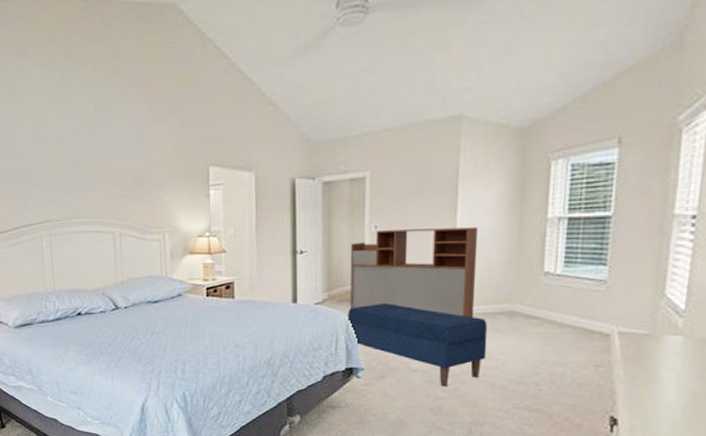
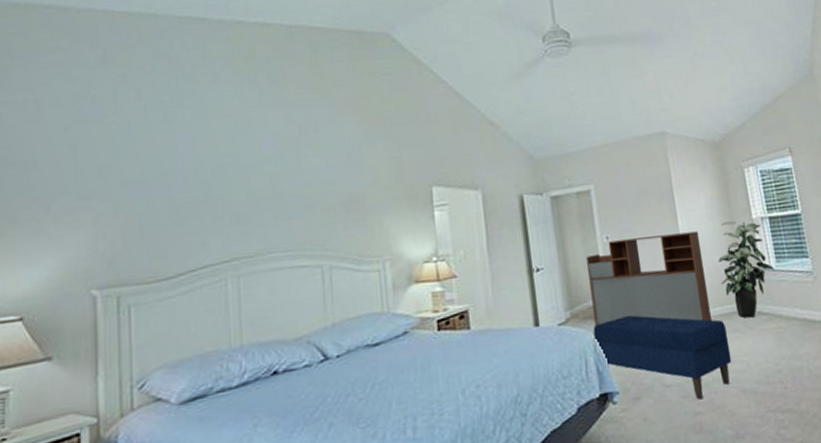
indoor plant: none [492,219,560,320] -> present [718,221,775,318]

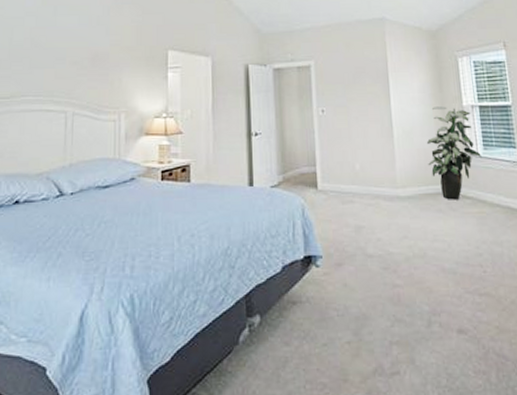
storage cabinet: present [586,231,712,327] -> none [302,113,417,200]
bench: present [593,315,732,400] -> none [302,186,434,273]

